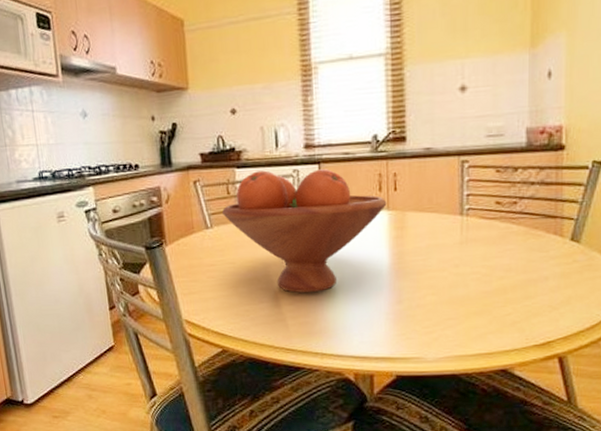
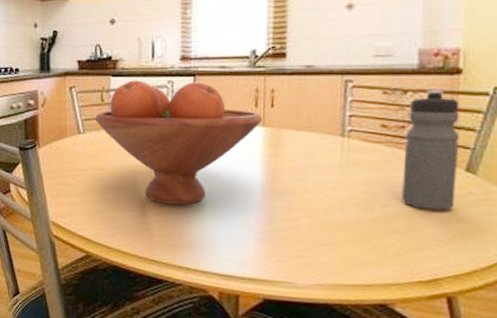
water bottle: none [516,165,565,279] -> present [402,89,460,211]

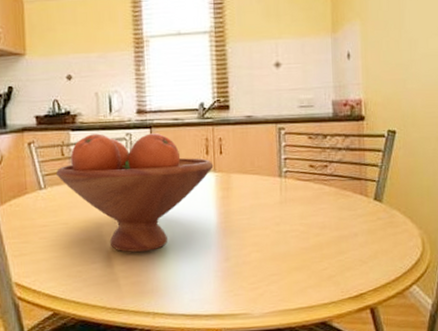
water bottle: present [402,89,460,211] -> none [328,133,369,236]

